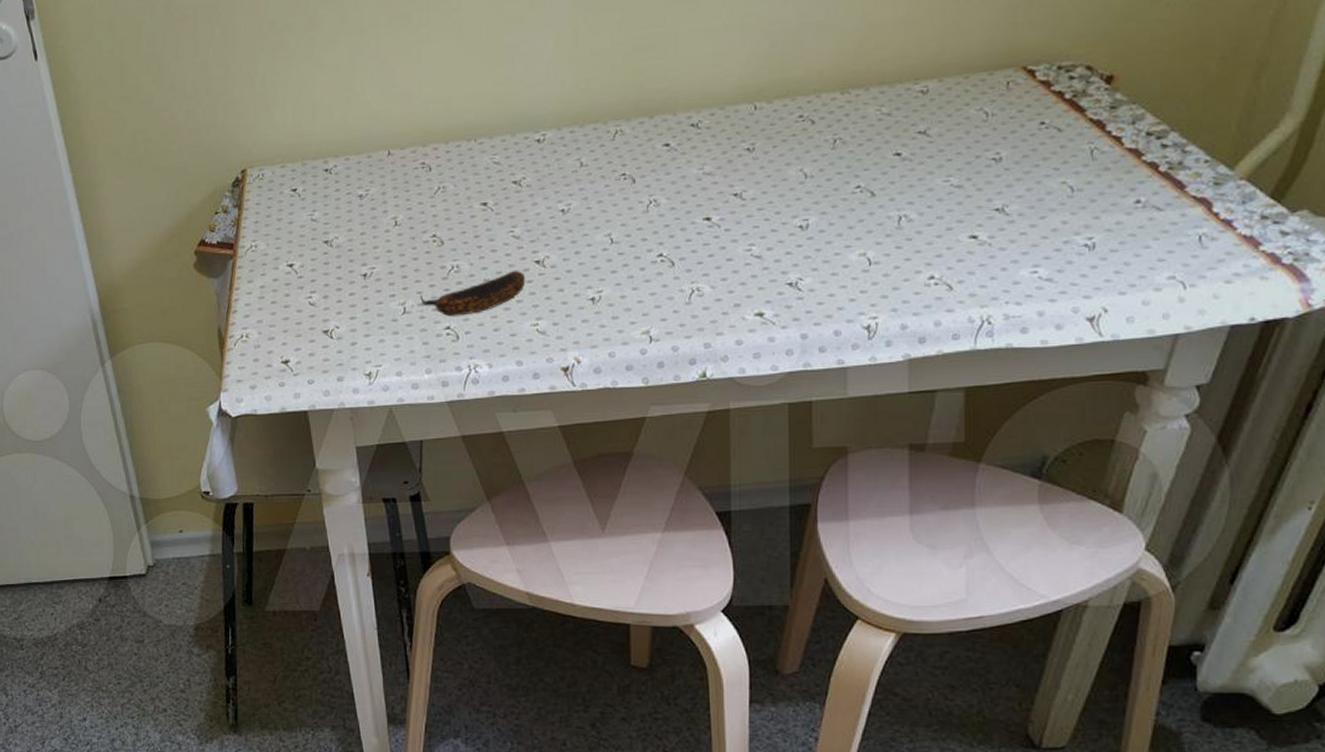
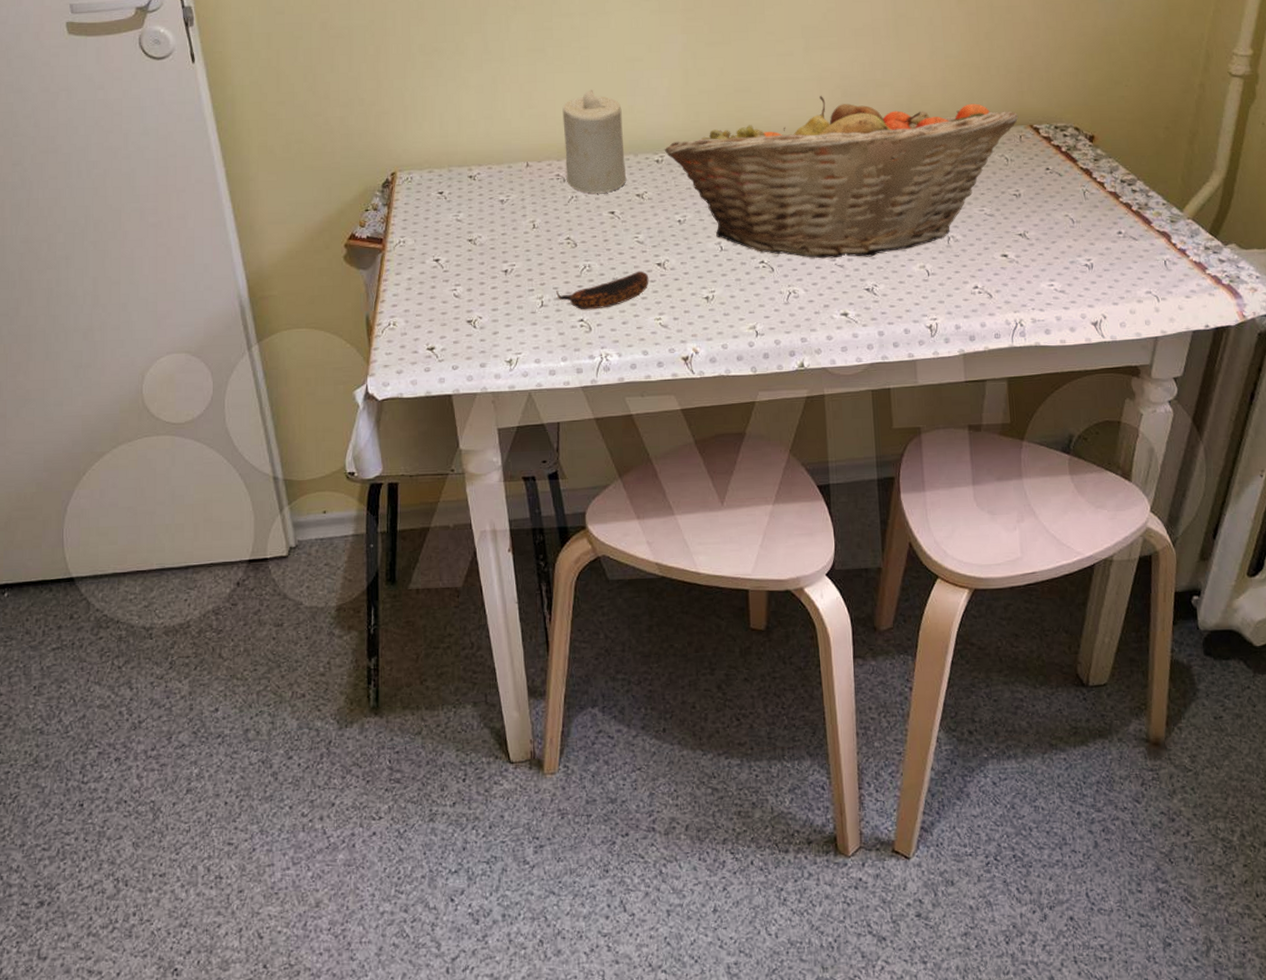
candle: none [429,59,502,183] -> present [562,89,627,193]
fruit basket: none [546,43,1008,249] -> present [664,95,1019,259]

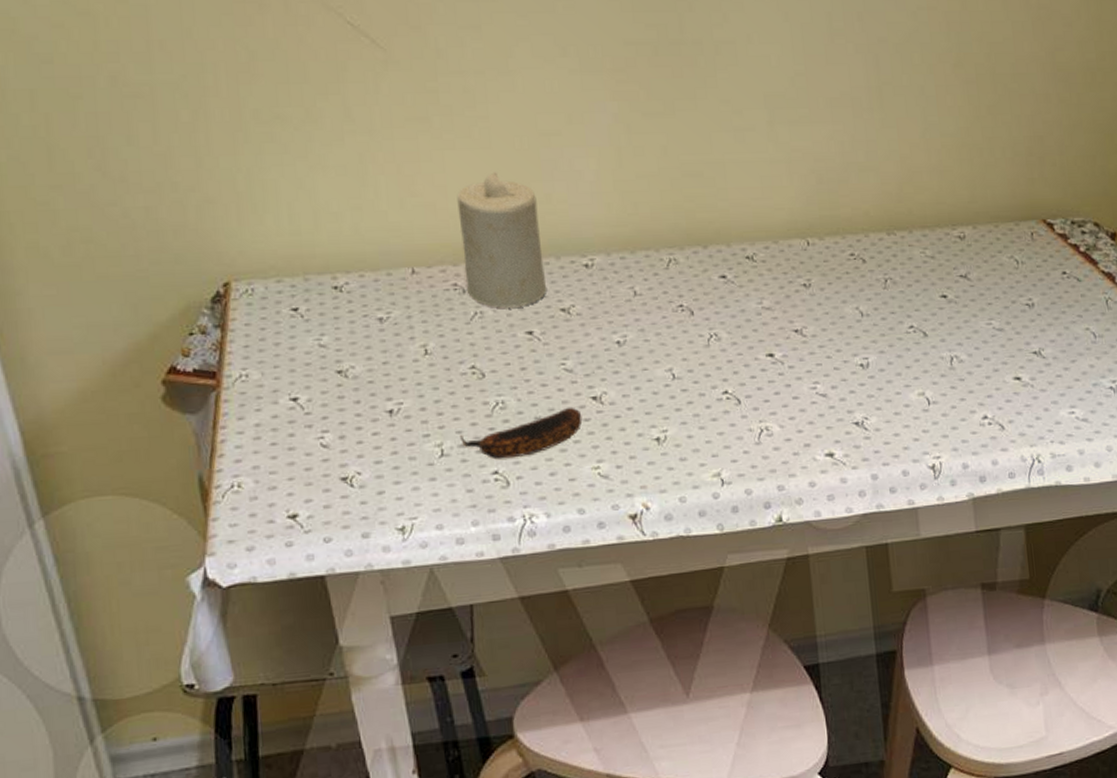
fruit basket: present [664,95,1019,259] -> none [594,181,1029,387]

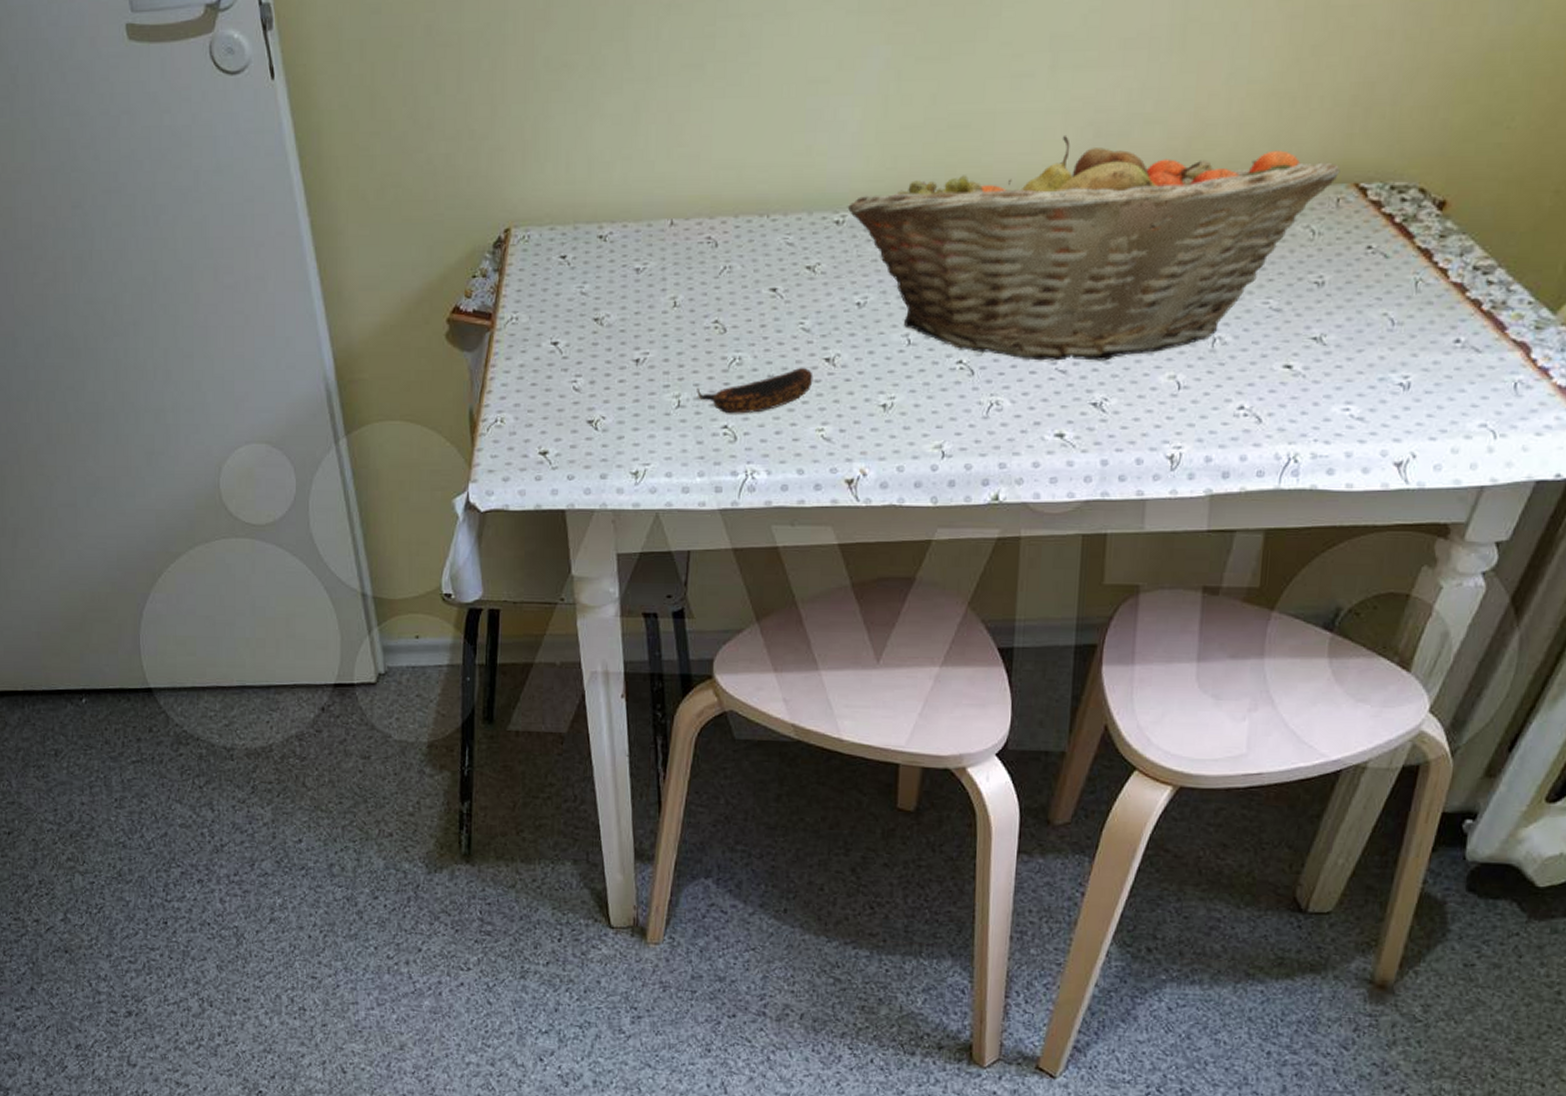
candle: present [457,172,547,308] -> none [719,122,797,263]
fruit basket: none [594,181,1029,387] -> present [847,134,1341,361]

